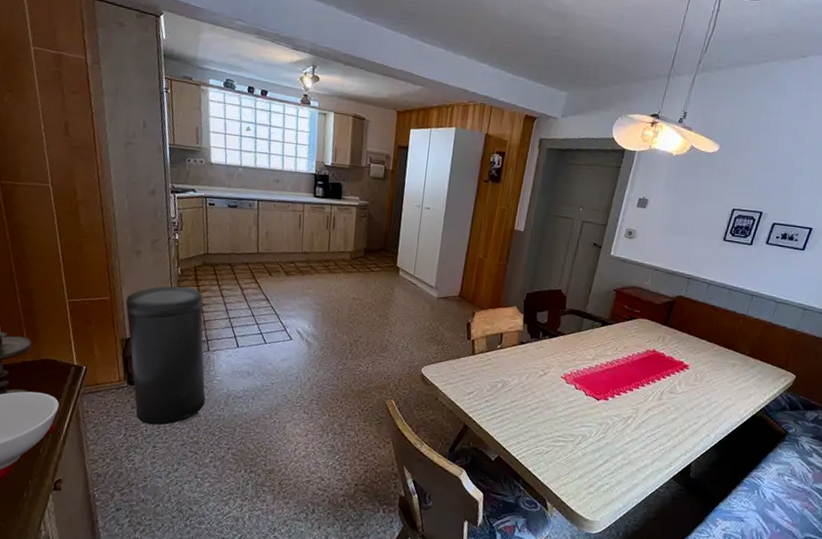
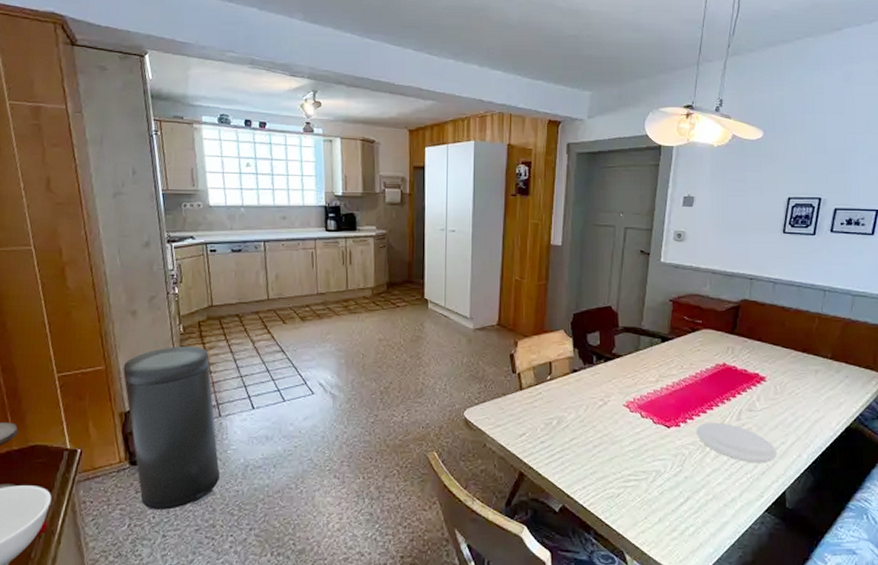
plate: none [621,399,689,439] -> present [695,422,778,464]

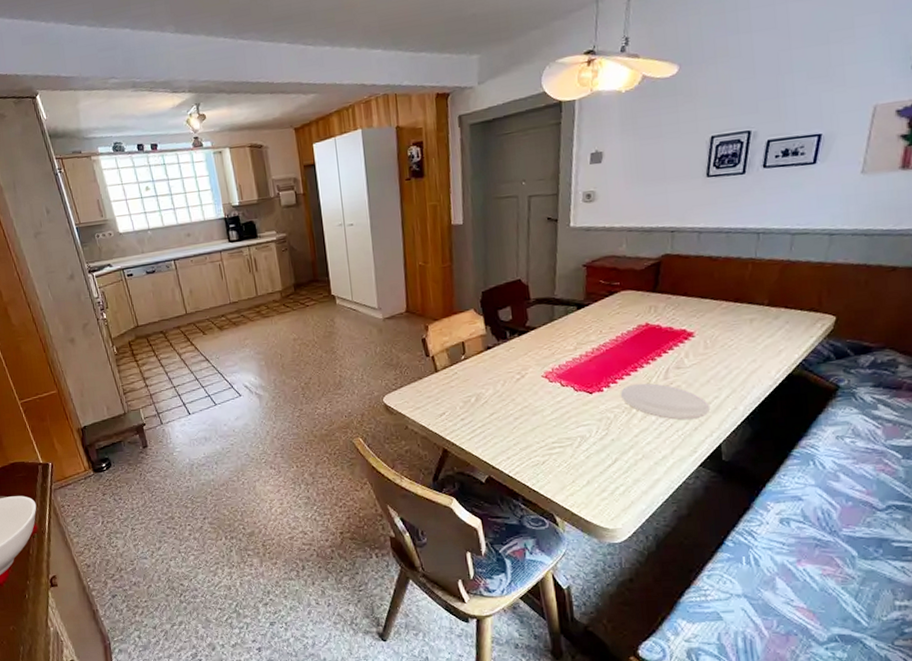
pedal bin: present [123,345,220,510] -> none [72,364,171,508]

